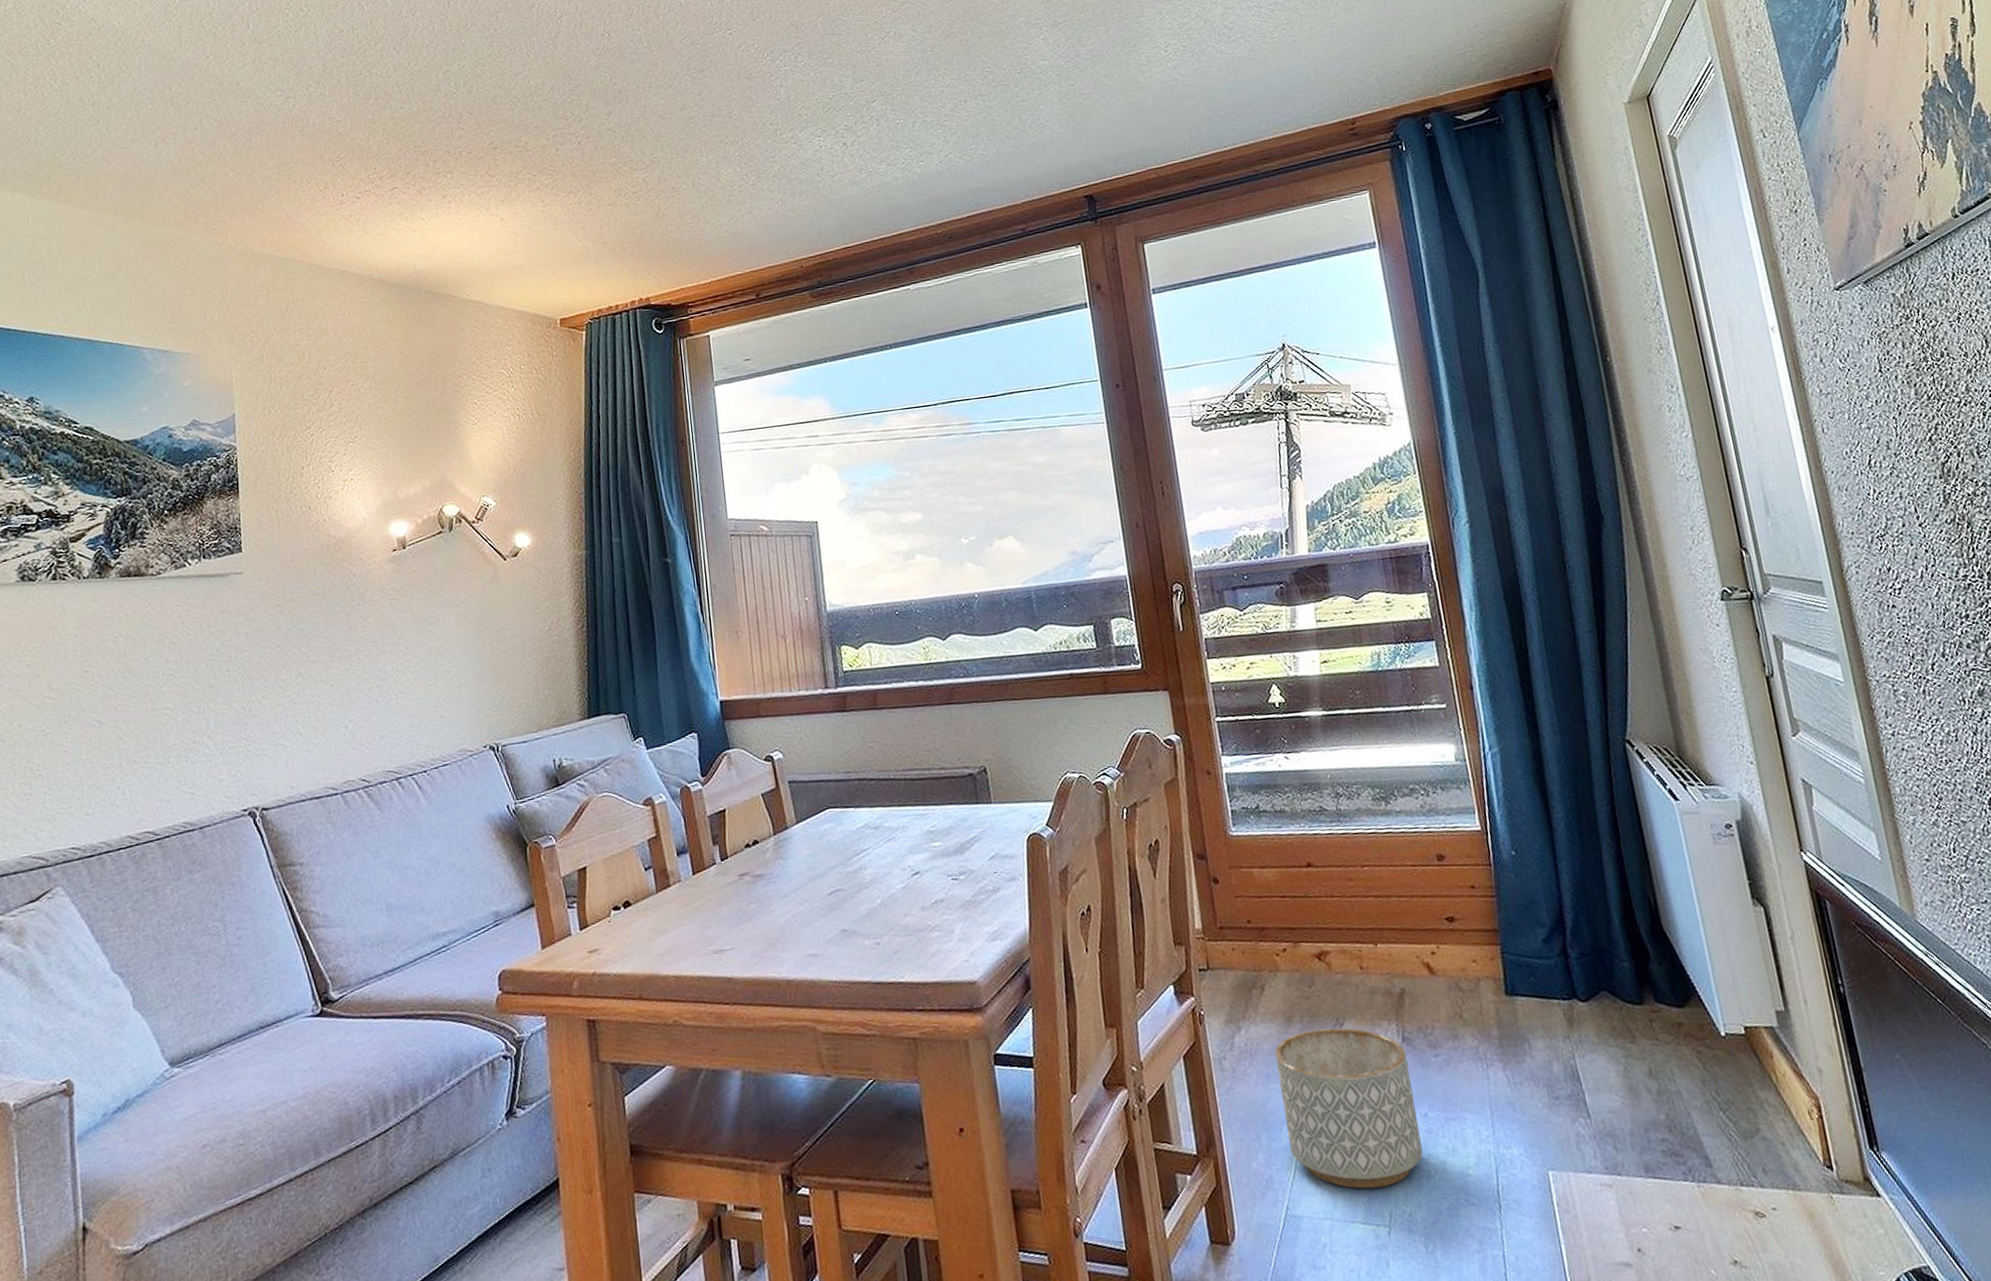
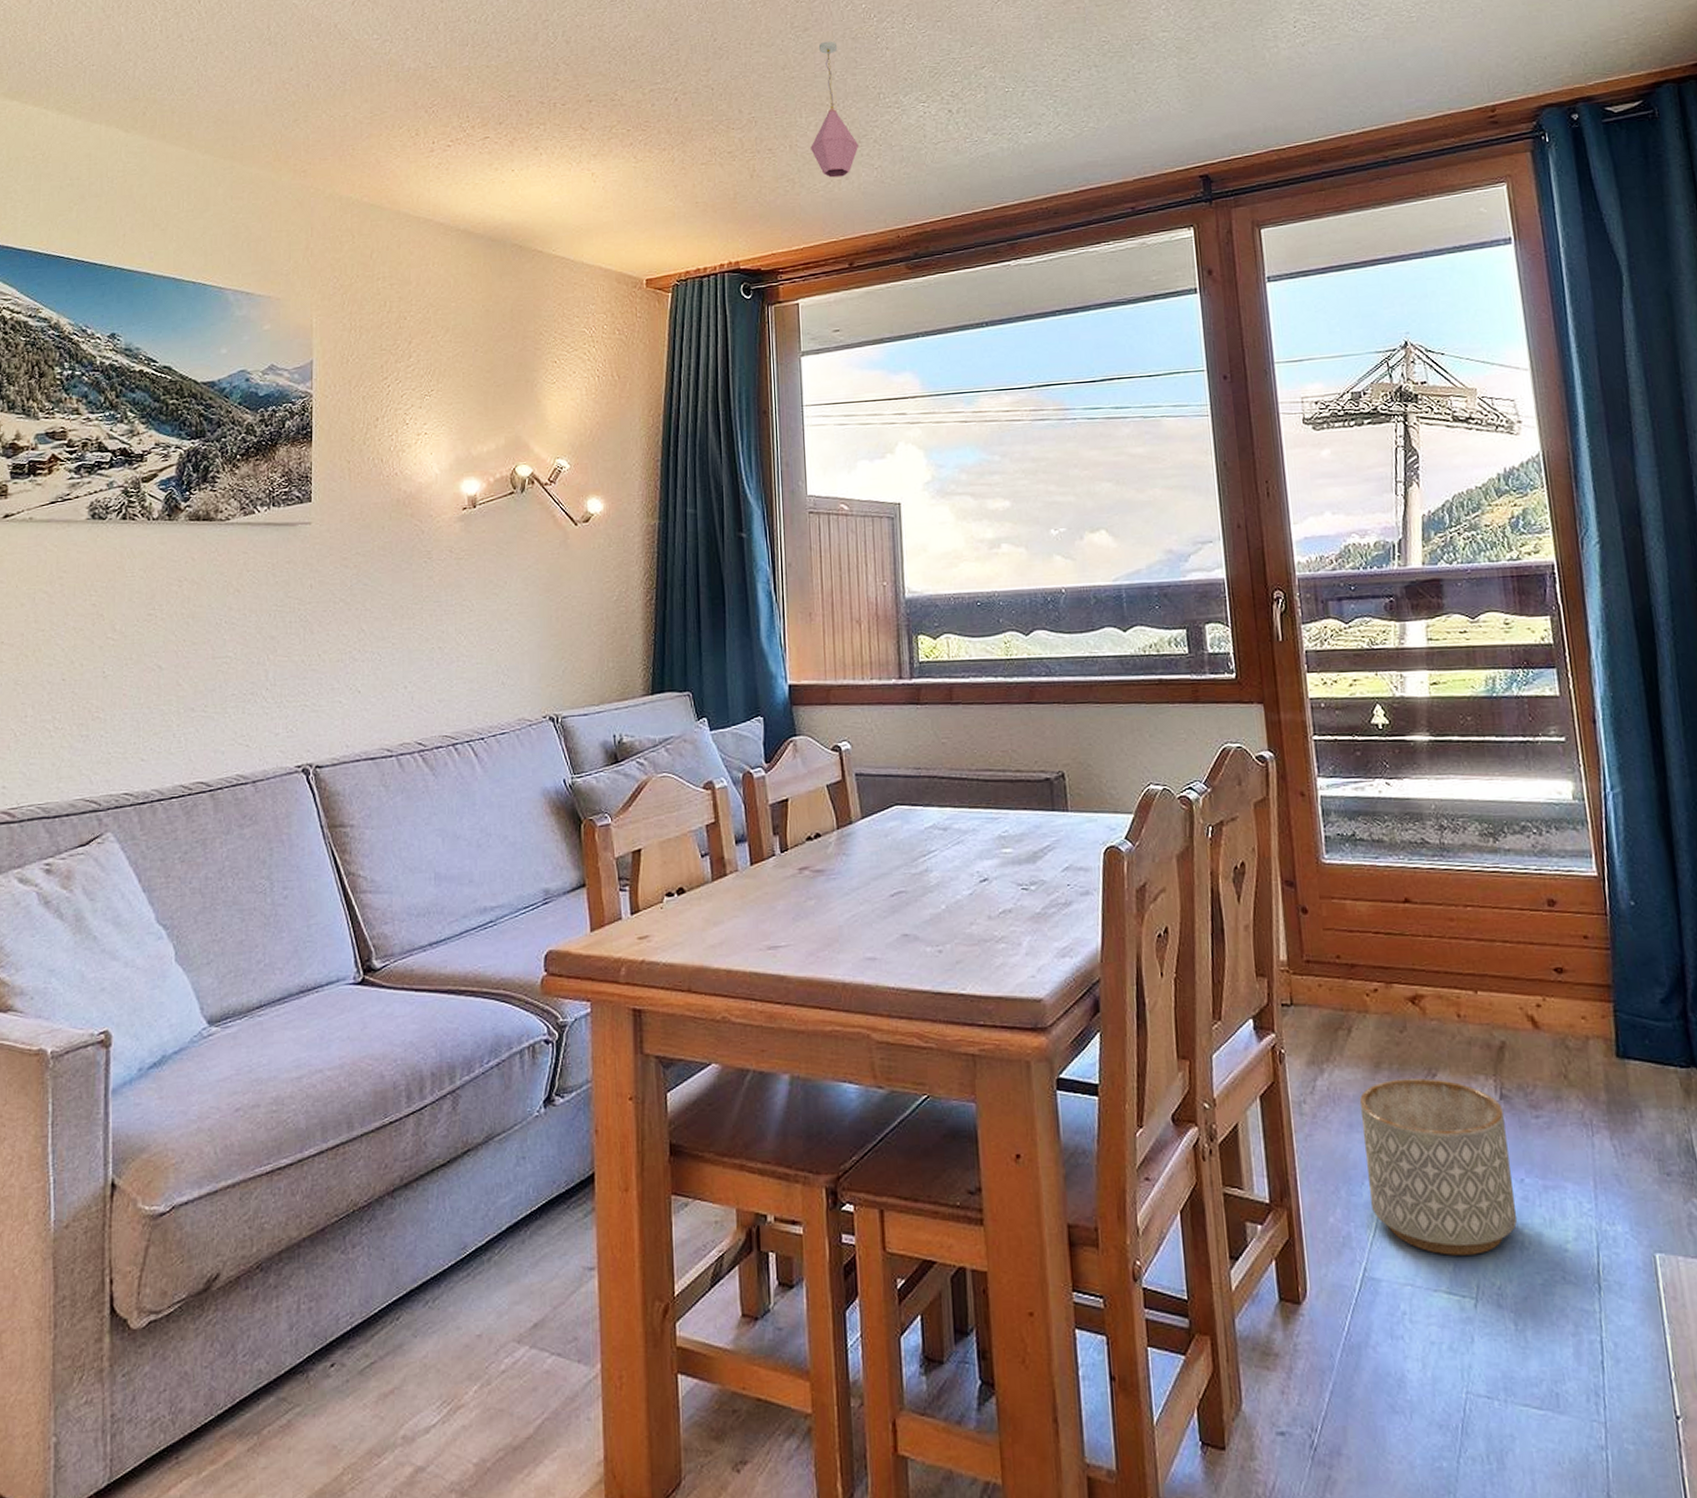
pendant light: none [712,81,760,213] -> present [811,41,859,178]

